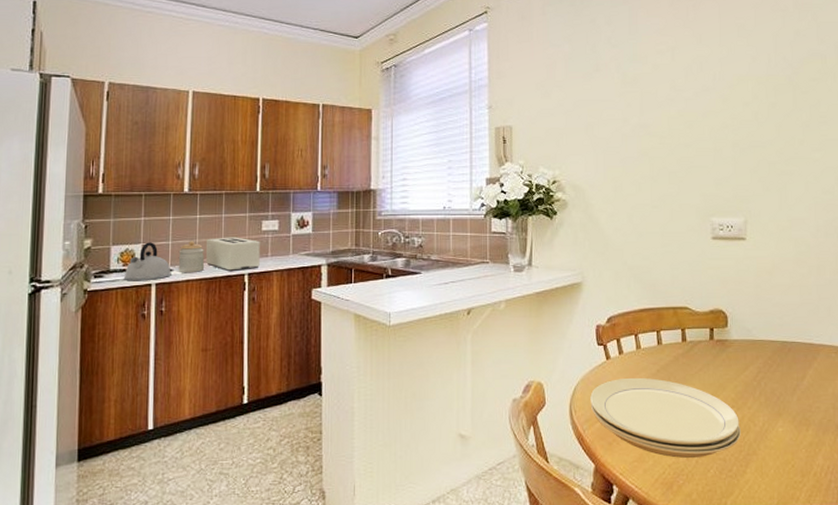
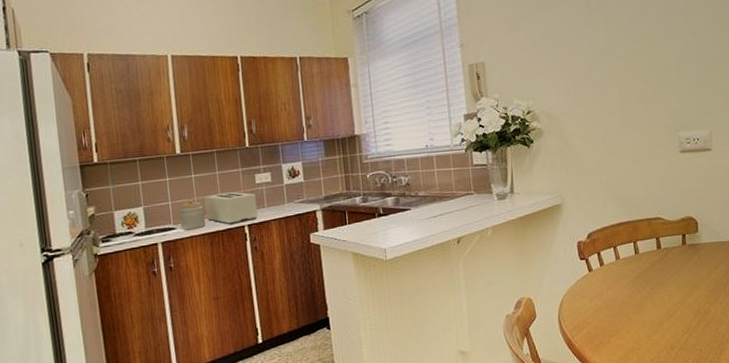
kettle: present [123,242,171,281] -> none [130,204,175,243]
plate: present [590,377,741,458] -> none [576,284,715,353]

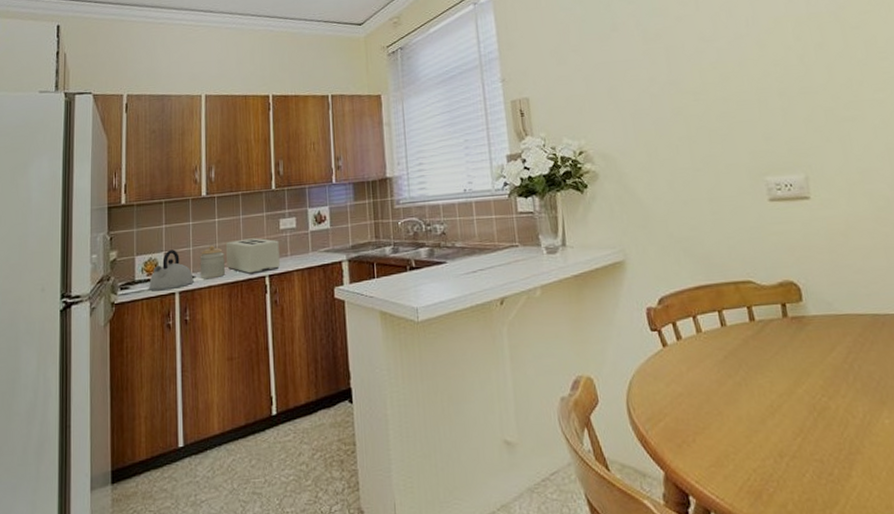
kettle: none [130,204,175,243] -> present [148,249,194,291]

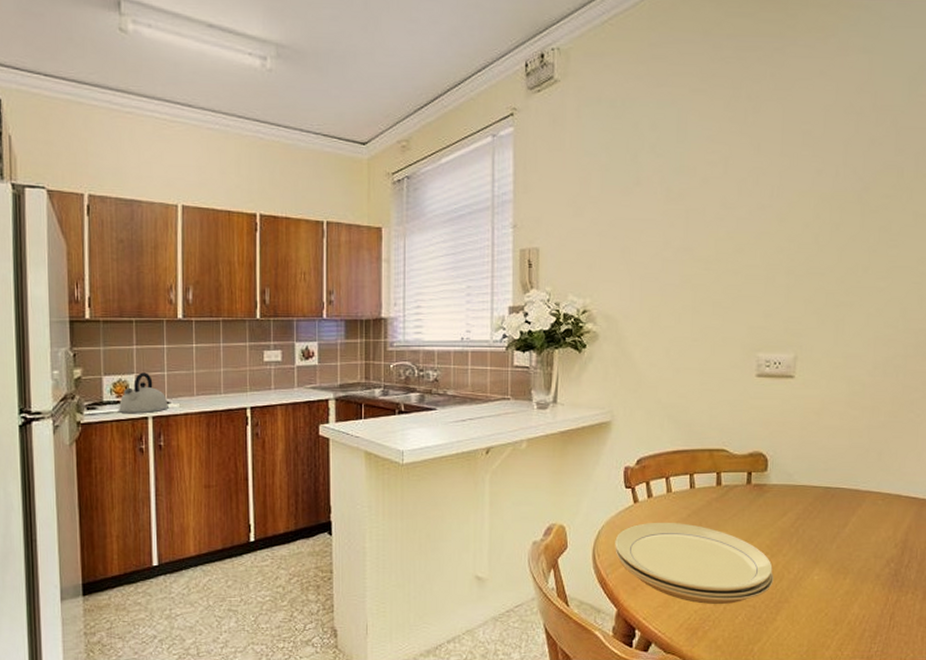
jar: present [199,245,226,279] -> none [175,371,204,406]
toaster: present [226,238,280,275] -> none [205,368,262,405]
plate: none [649,366,838,461] -> present [615,522,774,604]

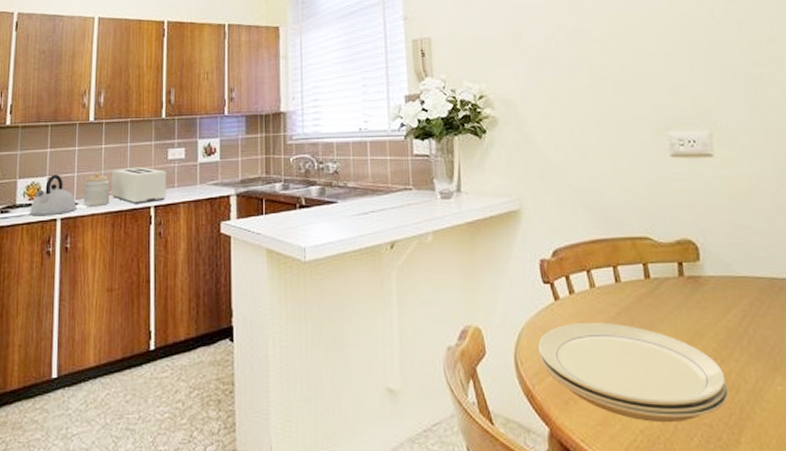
jar: none [175,371,204,406] -> present [83,172,110,207]
toaster: none [205,368,262,405] -> present [112,167,166,205]

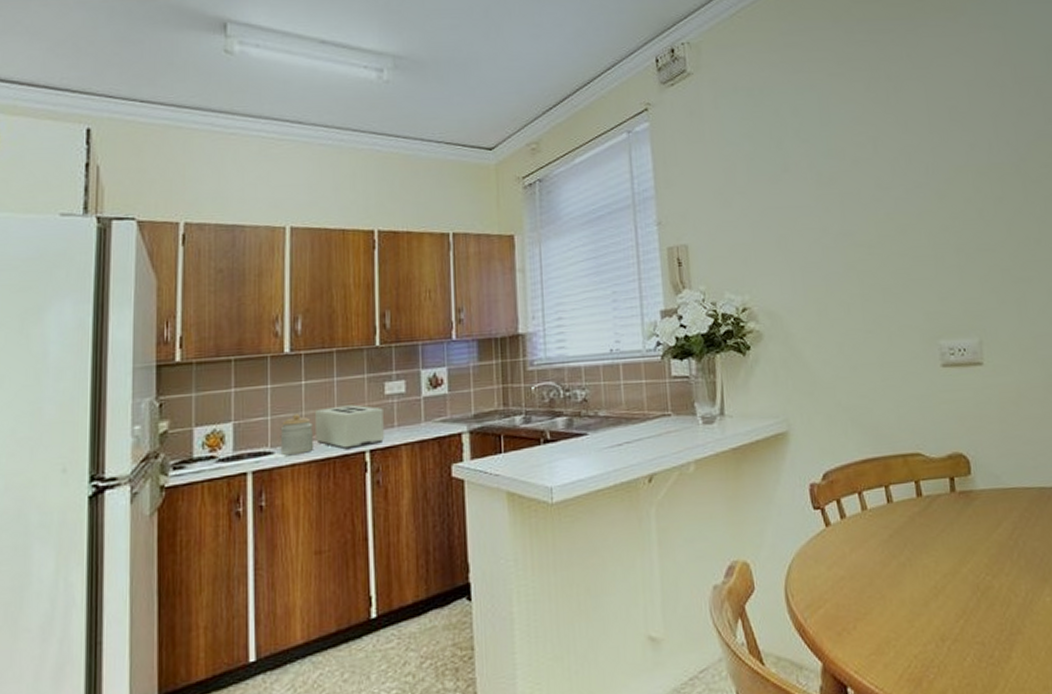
kettle: present [29,174,77,216] -> none [210,419,272,471]
plate: present [538,322,729,422] -> none [809,546,1000,646]

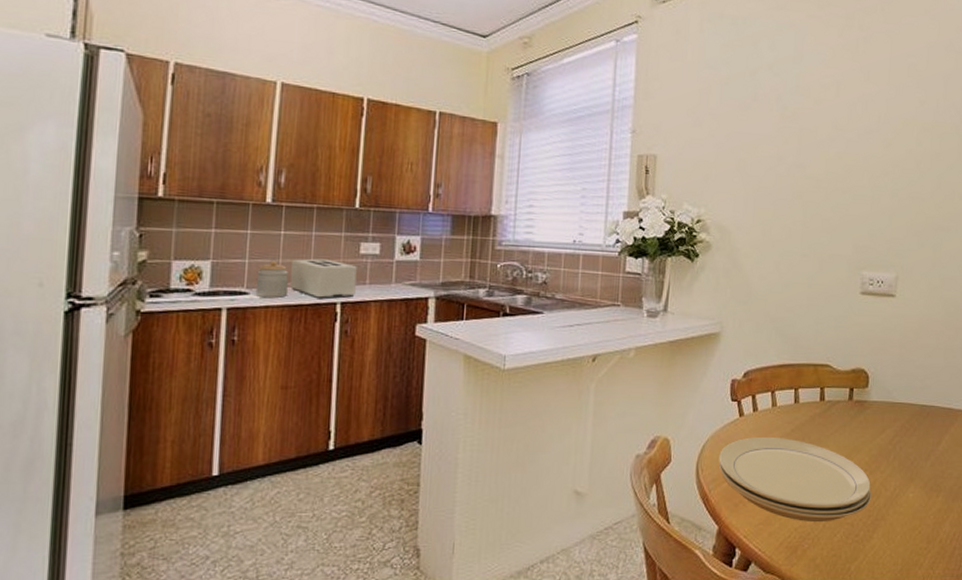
plate: none [809,546,1000,646] -> present [718,436,872,521]

